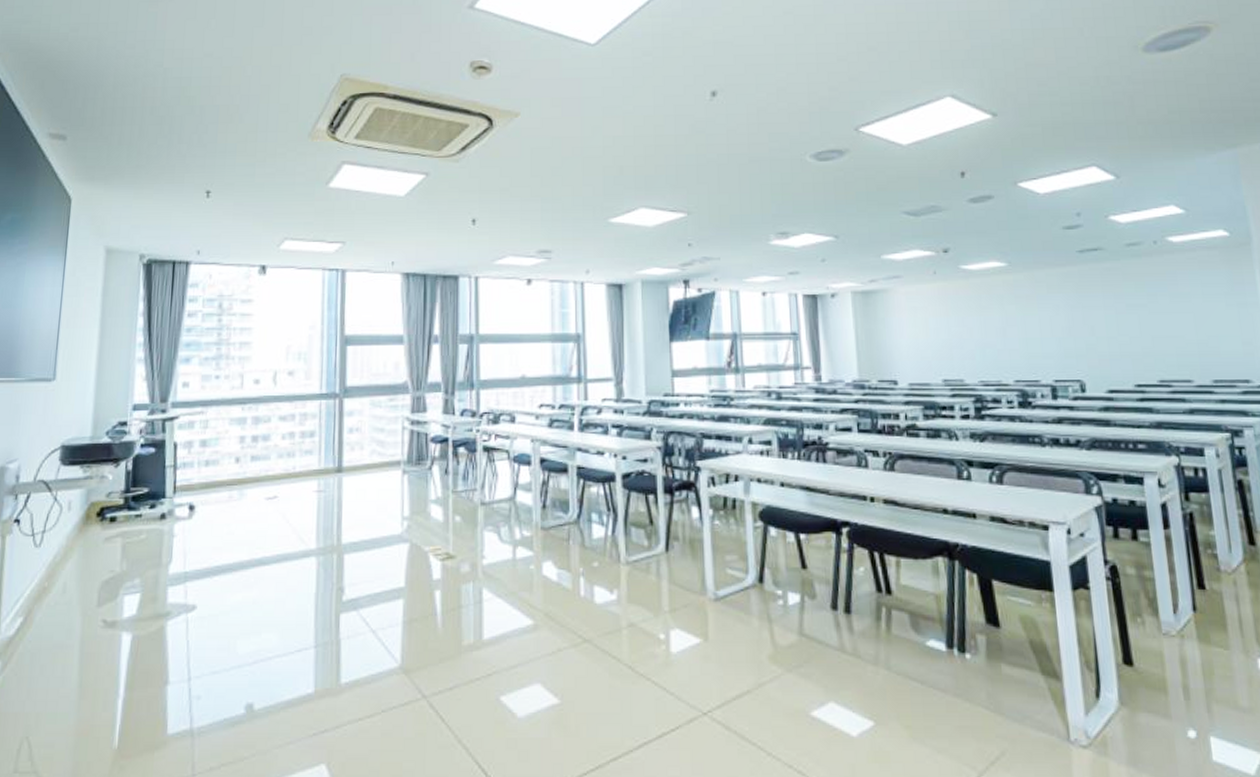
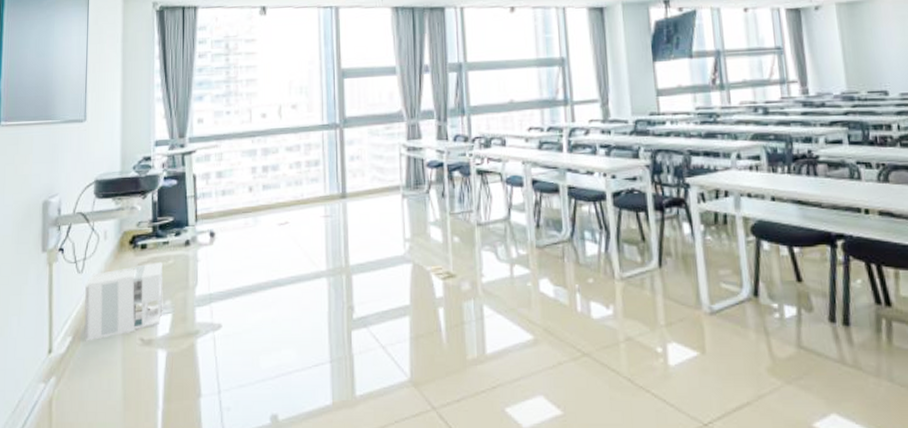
architectural model: none [37,536,134,623] -> present [84,261,163,341]

